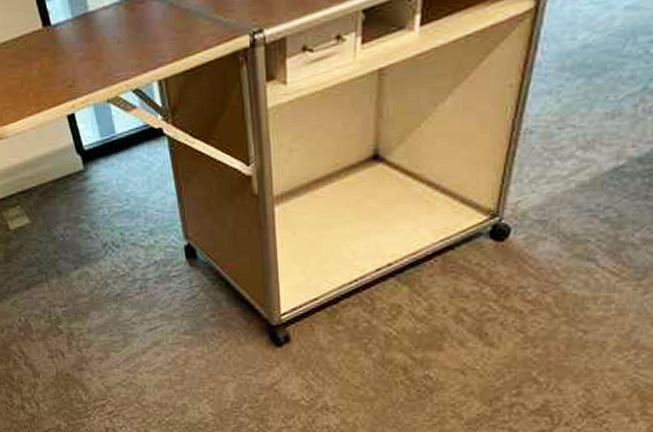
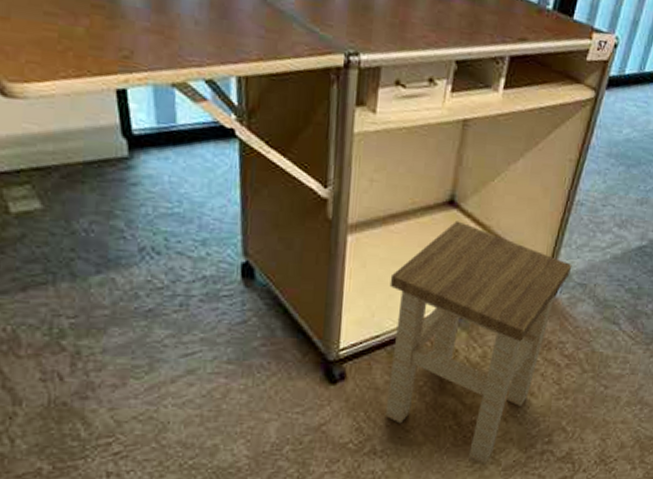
stool: none [321,174,526,418] -> present [385,221,572,465]

